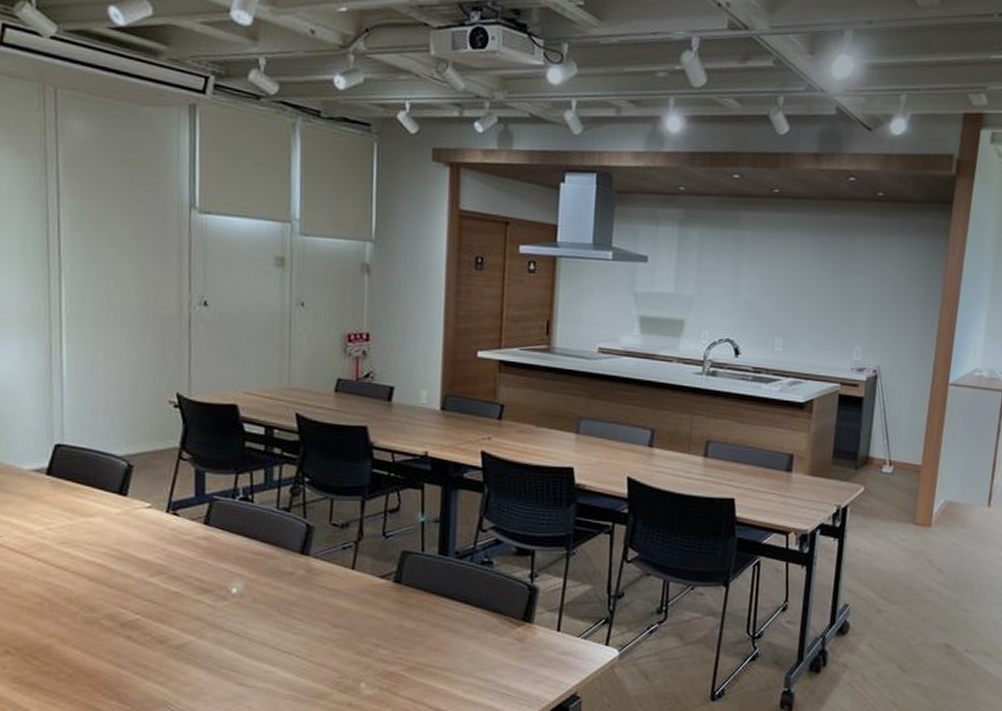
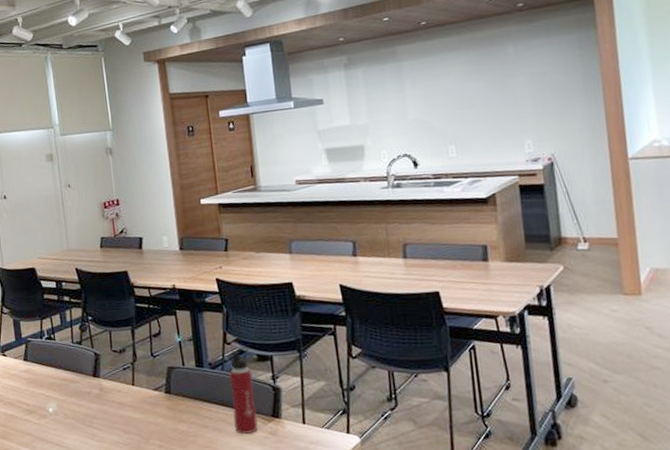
water bottle: none [475,536,507,639] -> present [229,347,258,435]

